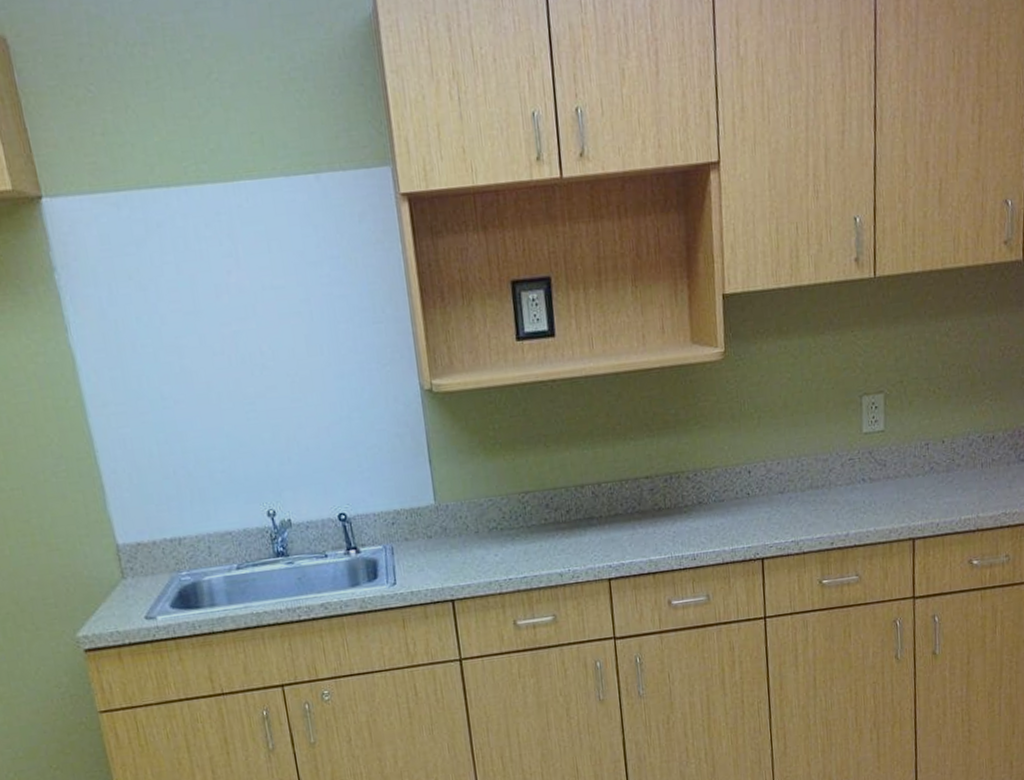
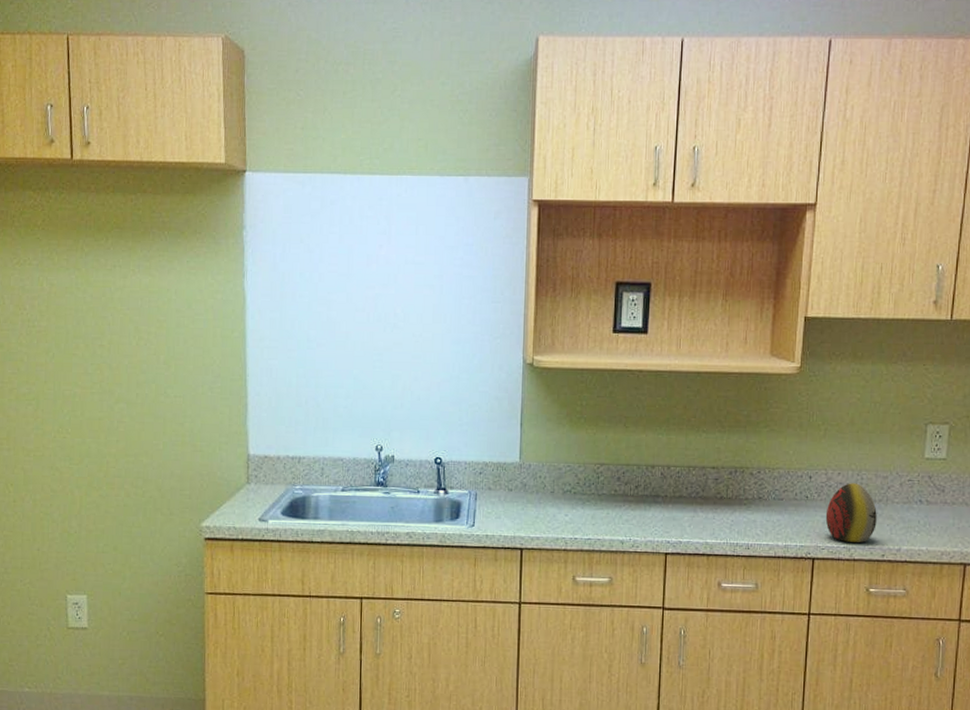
decorative egg: none [769,471,822,536] -> present [825,483,877,542]

